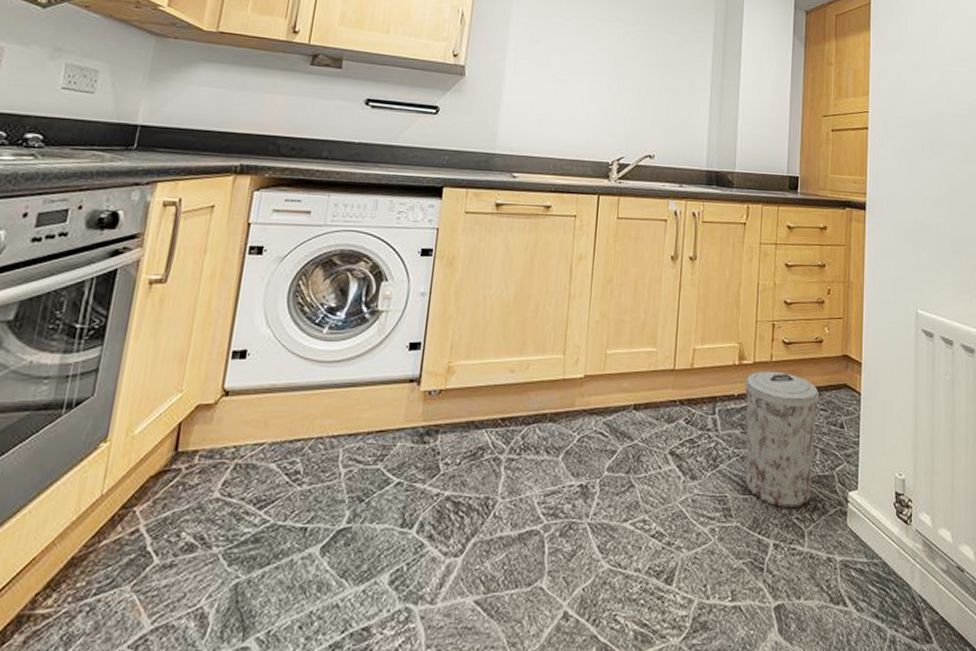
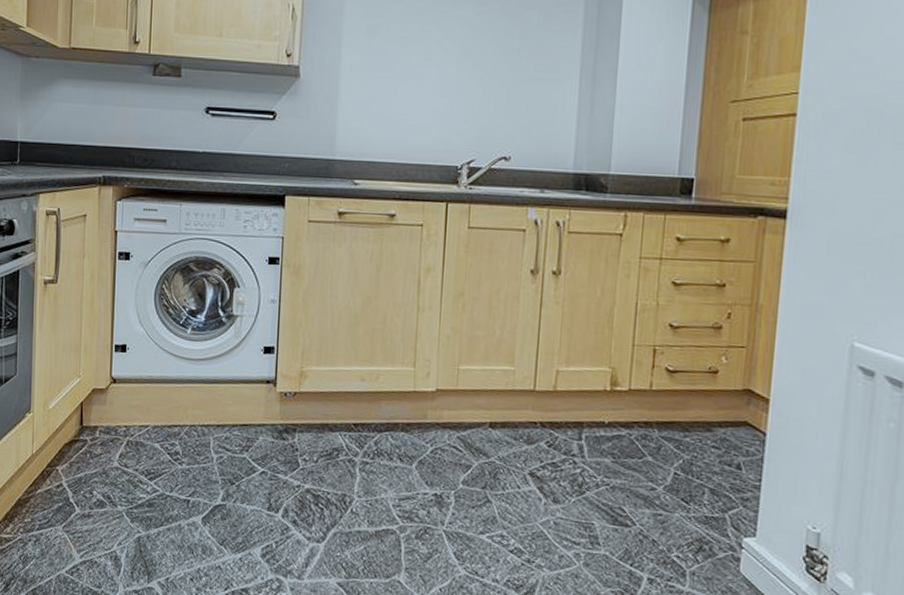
trash can: present [744,371,819,507] -> none [615,399,710,546]

